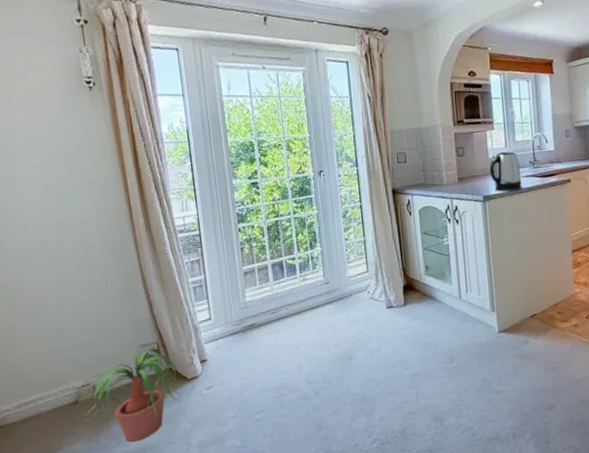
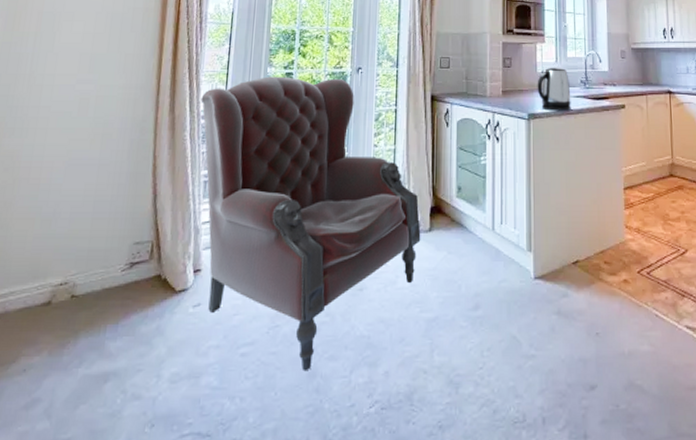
potted plant: present [76,348,183,442] -> none [44,248,168,363]
armchair: none [174,182,398,425] -> present [201,76,421,370]

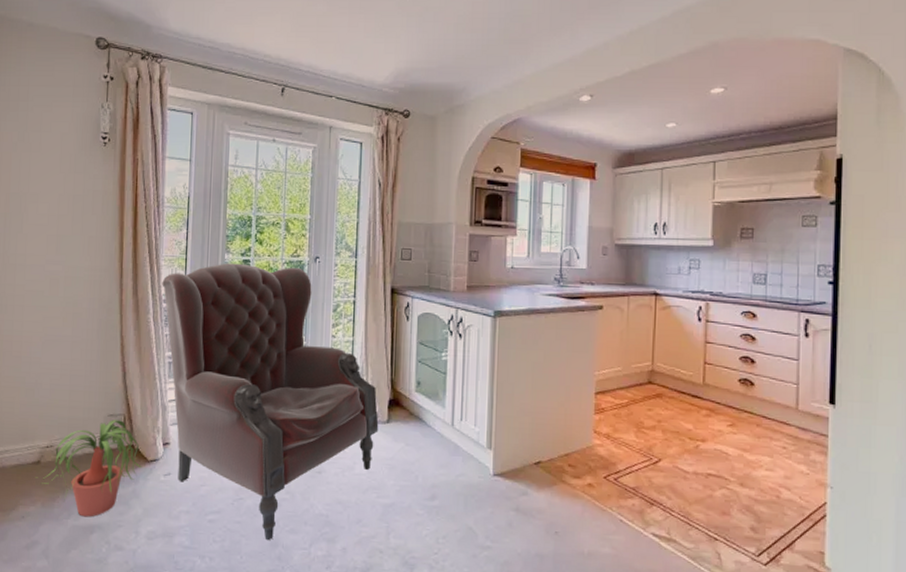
potted plant: none [44,248,168,363] -> present [36,420,142,517]
kettle: present [537,67,571,112] -> none [505,262,543,310]

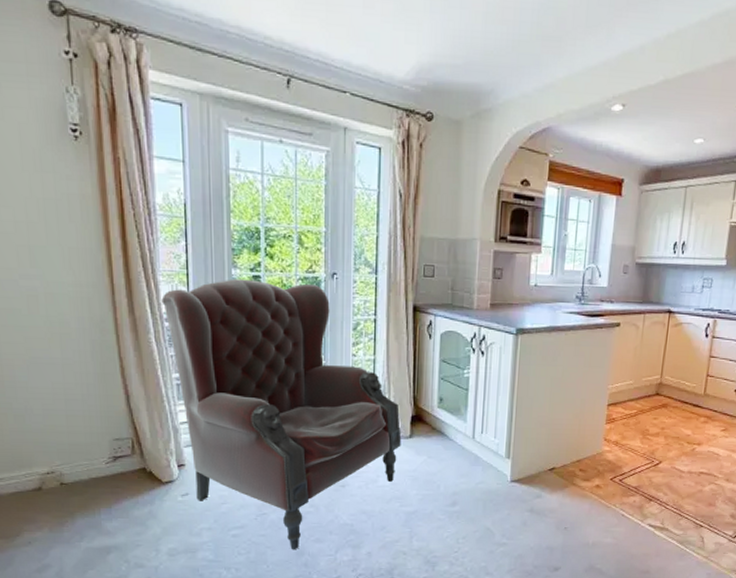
potted plant: present [36,420,142,517] -> none [39,444,156,539]

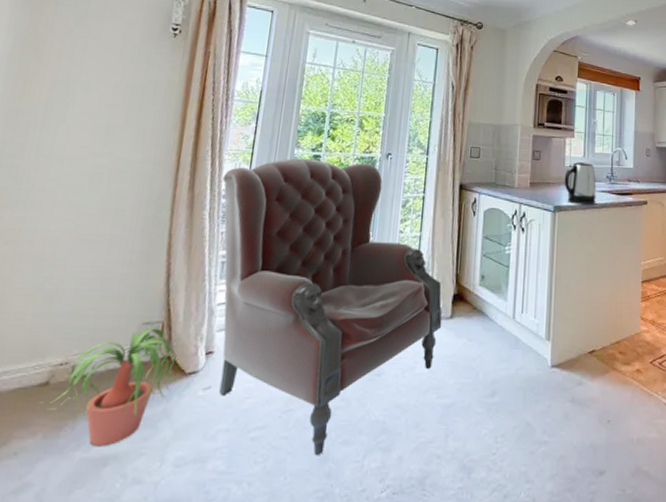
potted plant: none [39,444,156,539] -> present [40,328,177,447]
kettle: none [528,280,565,328] -> present [564,161,597,206]

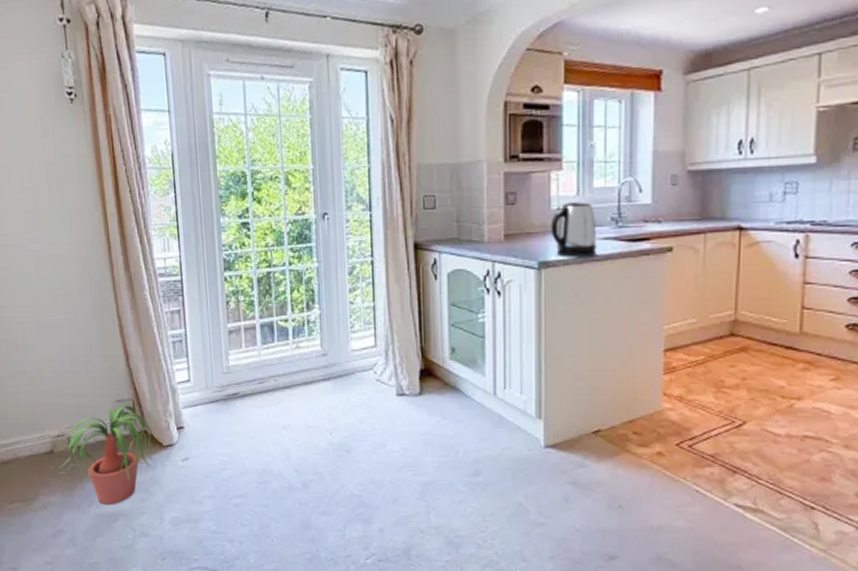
armchair: present [219,158,443,455] -> none [154,226,410,522]

